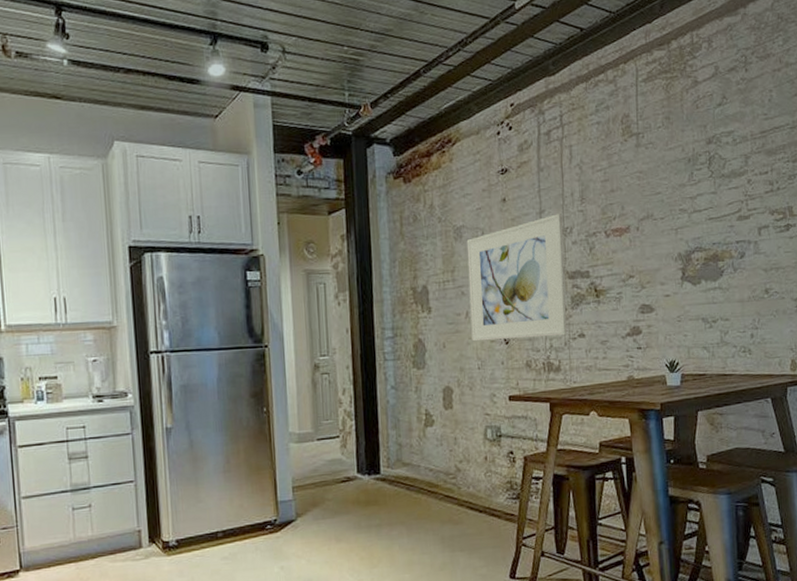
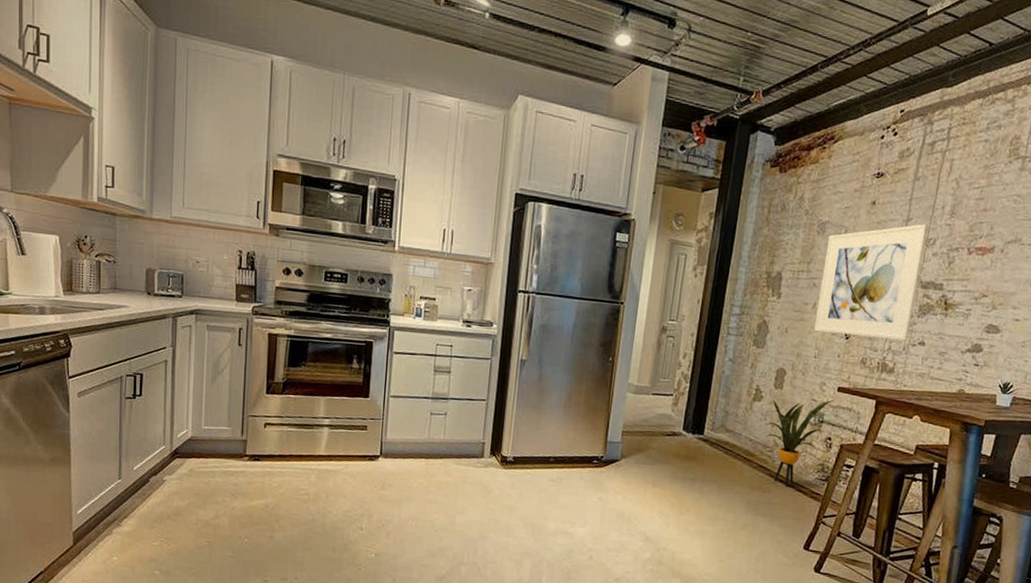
house plant: none [443,411,508,513] -> present [765,399,834,487]

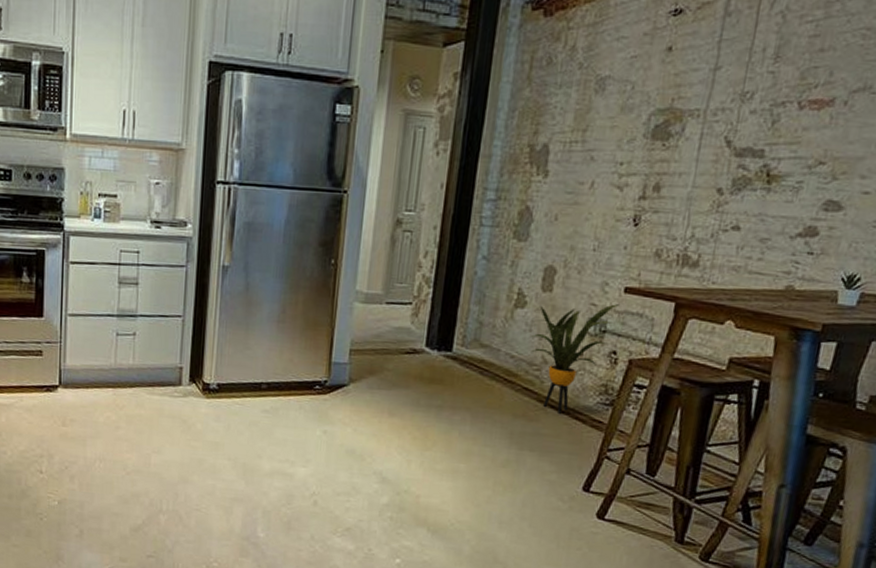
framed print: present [814,224,928,341] -> none [592,73,744,226]

